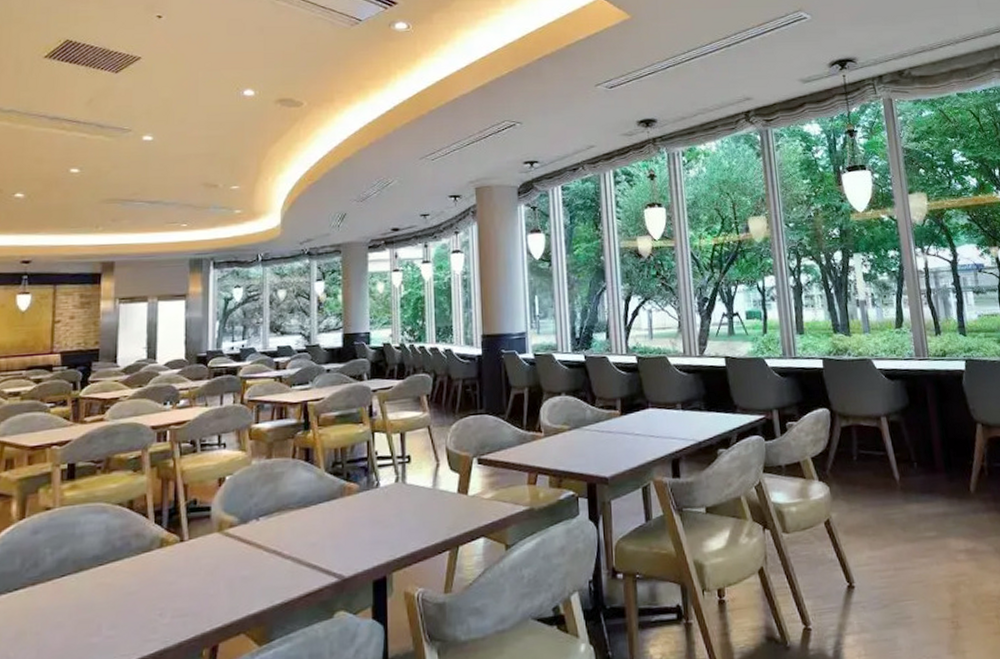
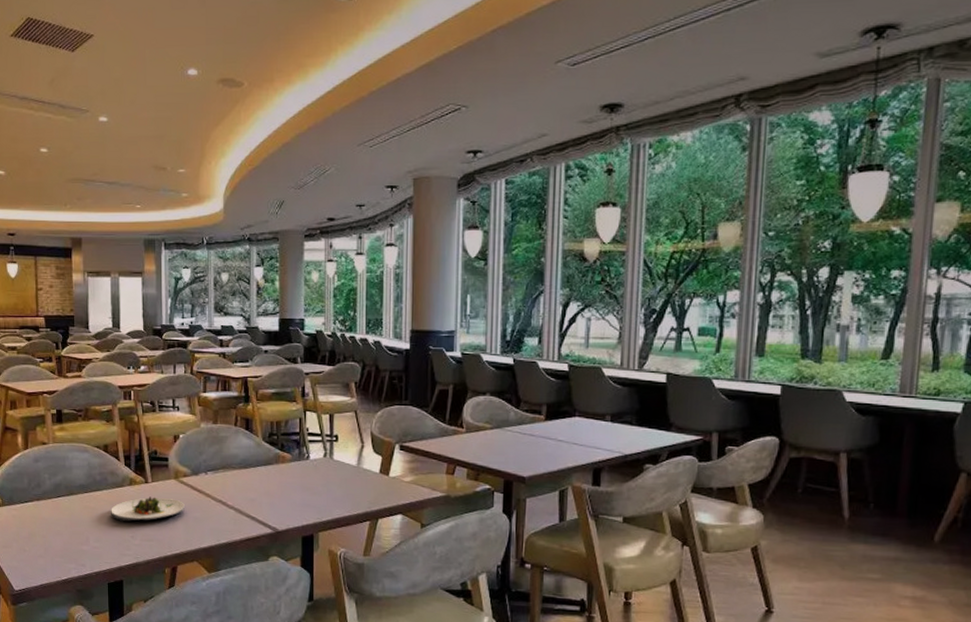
salad plate: none [133,557,230,596] -> present [111,496,185,522]

